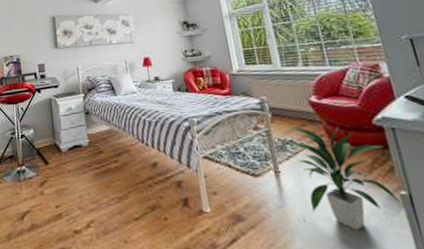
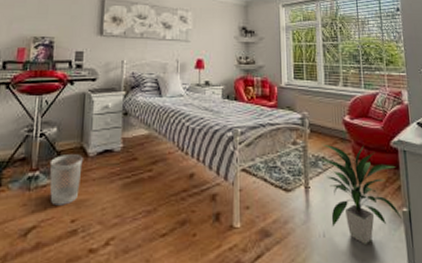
wastebasket: none [32,150,59,194] -> present [49,154,83,205]

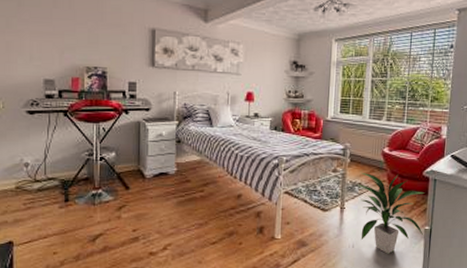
wastebasket: present [49,154,83,205] -> none [110,176,141,218]

